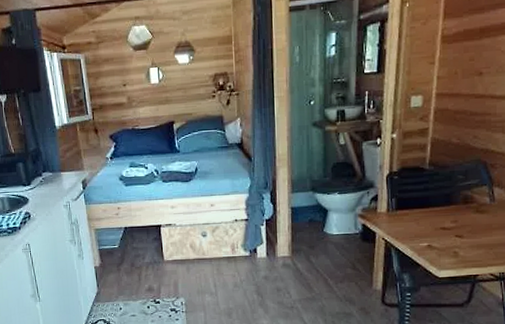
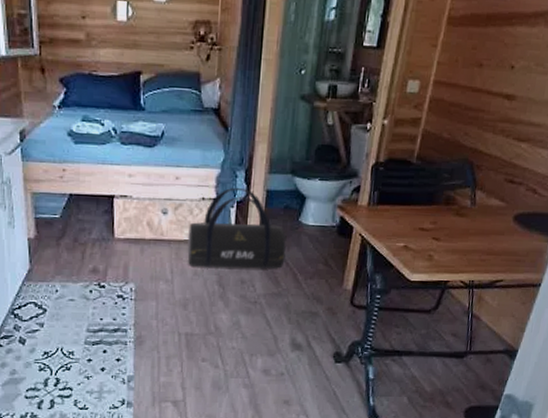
duffel bag: none [226,207,315,280] -> present [187,187,286,270]

